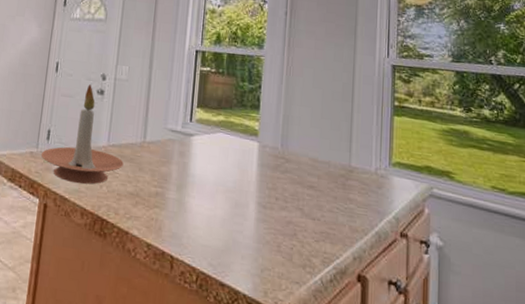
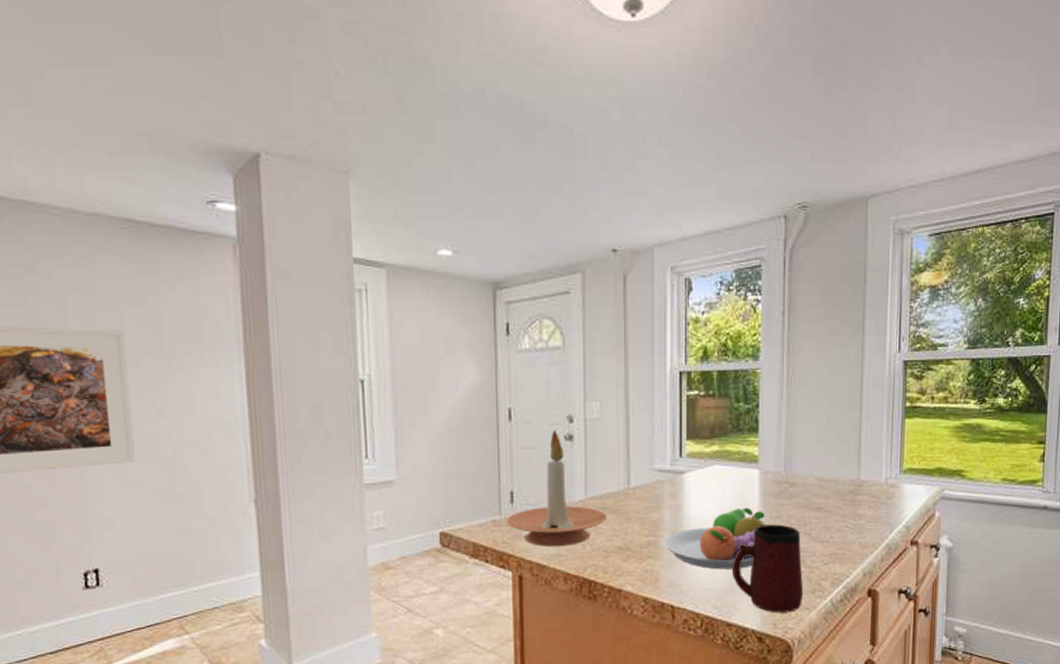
fruit bowl: none [169,174,262,232] -> present [664,507,766,570]
mug: none [228,193,294,284] -> present [731,524,803,613]

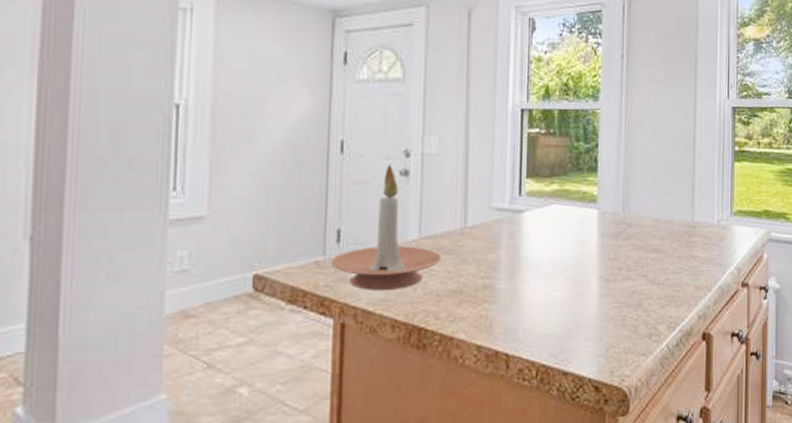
fruit bowl: present [664,507,766,570] -> none [500,248,604,314]
mug: present [731,524,803,613] -> none [569,266,640,360]

